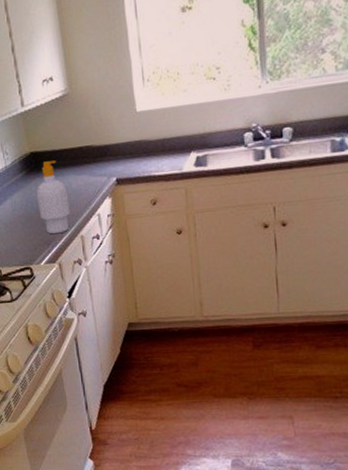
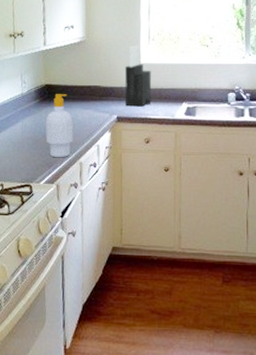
knife block: none [118,89,154,165] -> present [124,45,152,107]

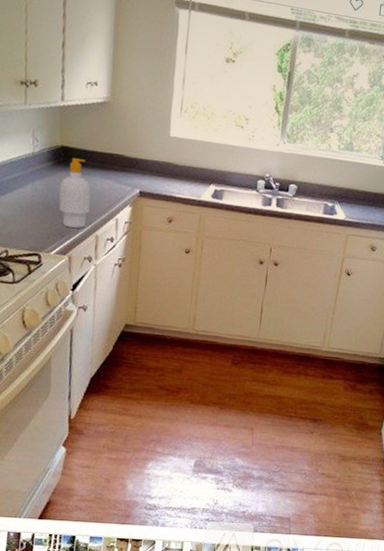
knife block: present [124,45,152,107] -> none [149,115,180,184]

